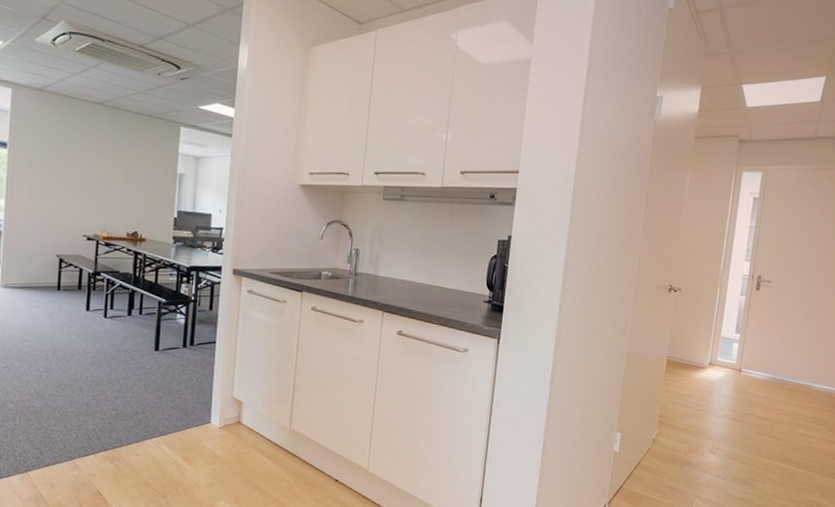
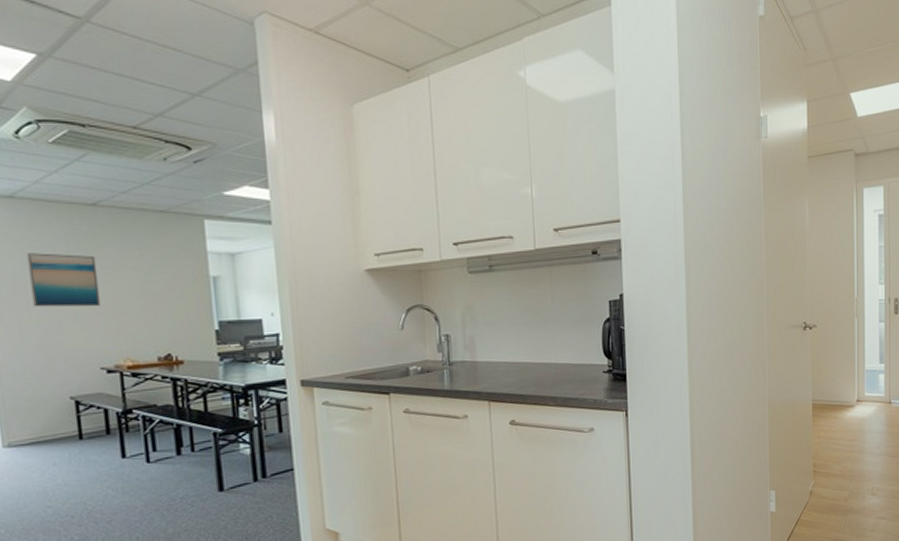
wall art: none [42,136,94,186] -> present [26,253,101,307]

